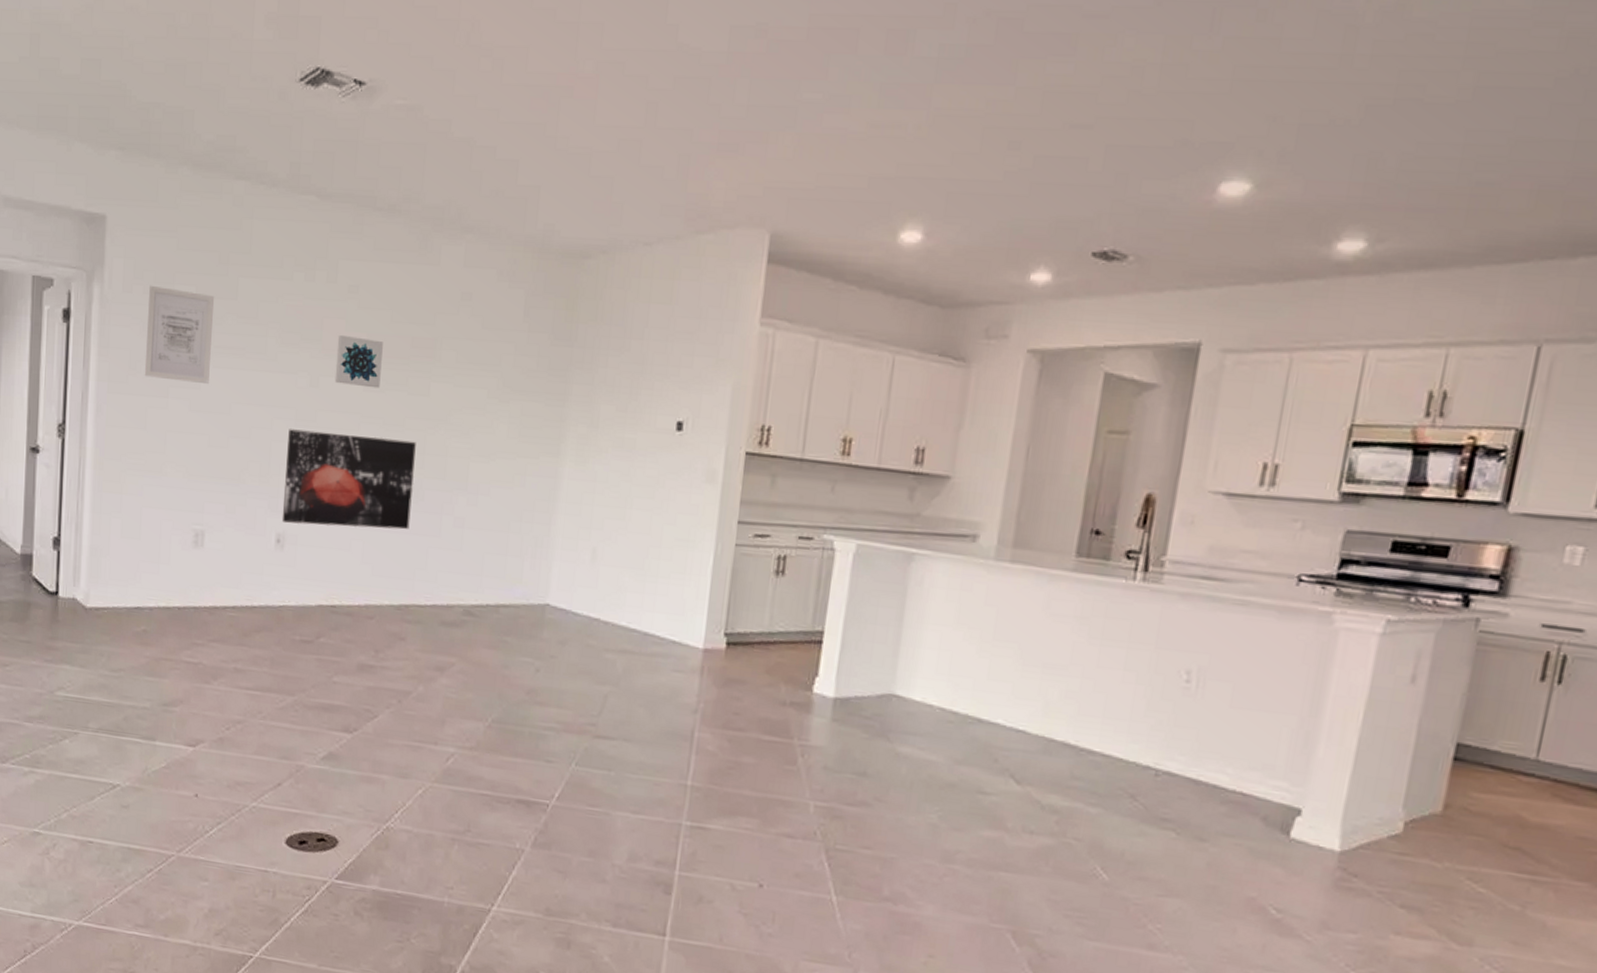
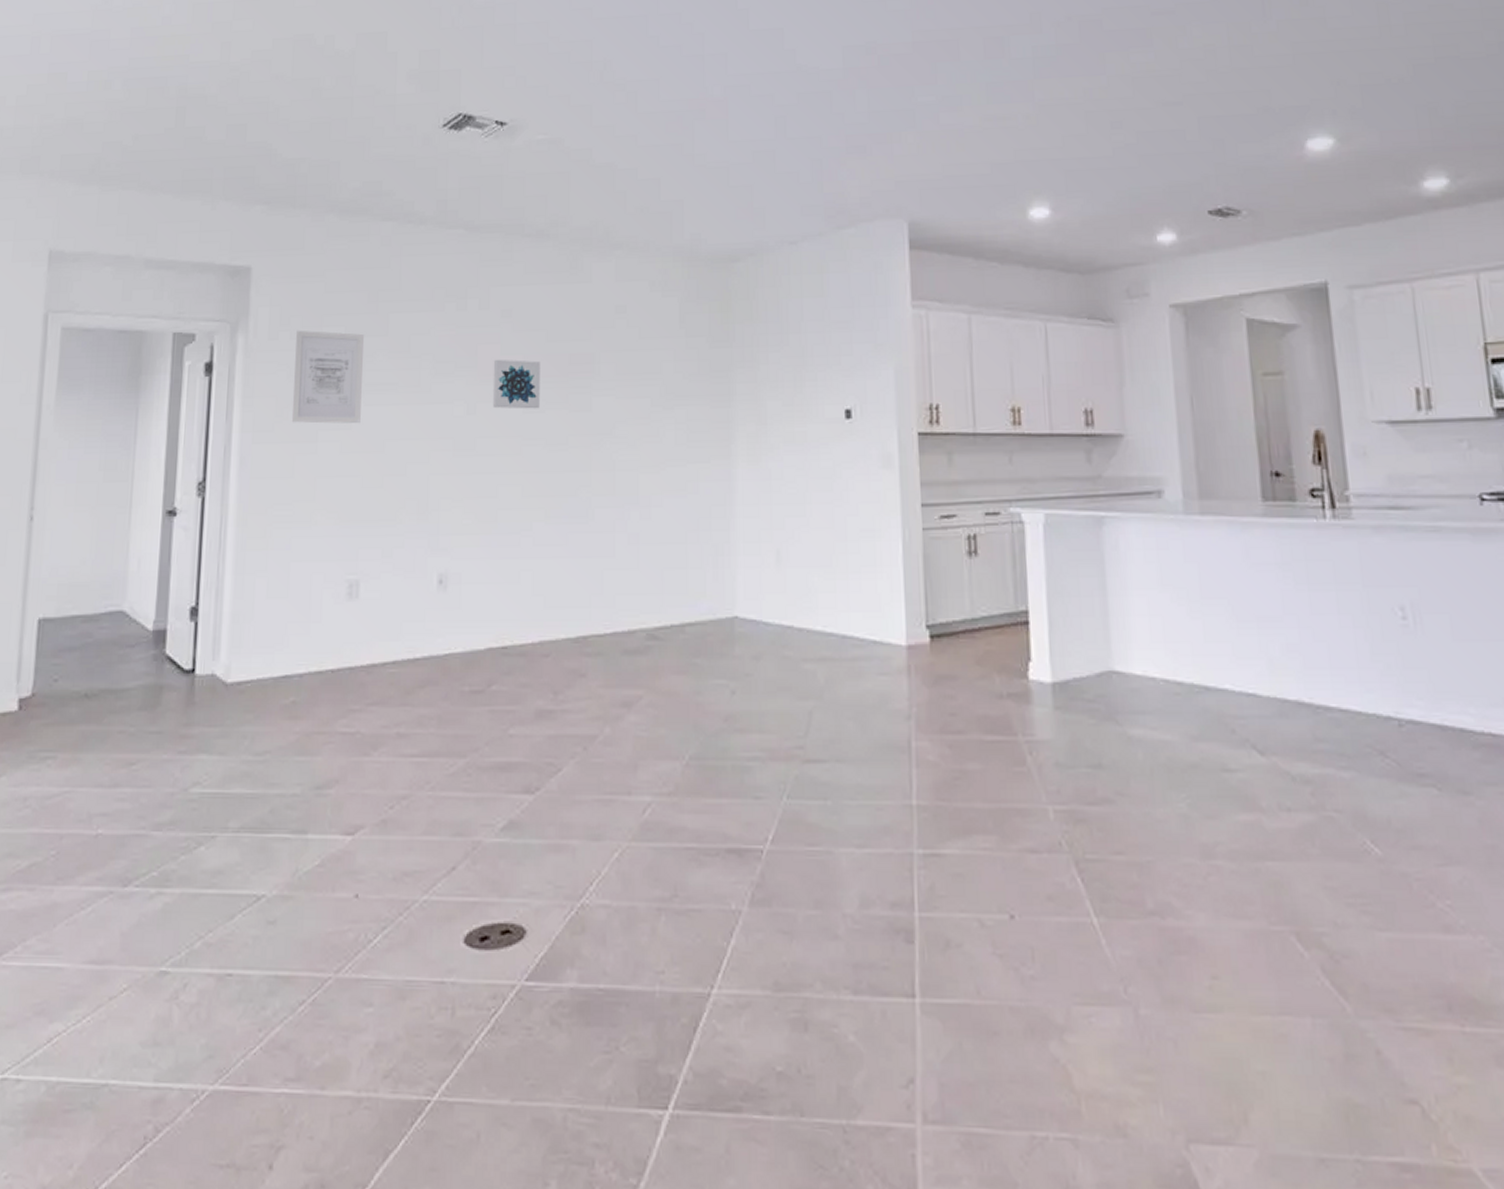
wall art: present [281,429,416,530] -> none [443,459,581,560]

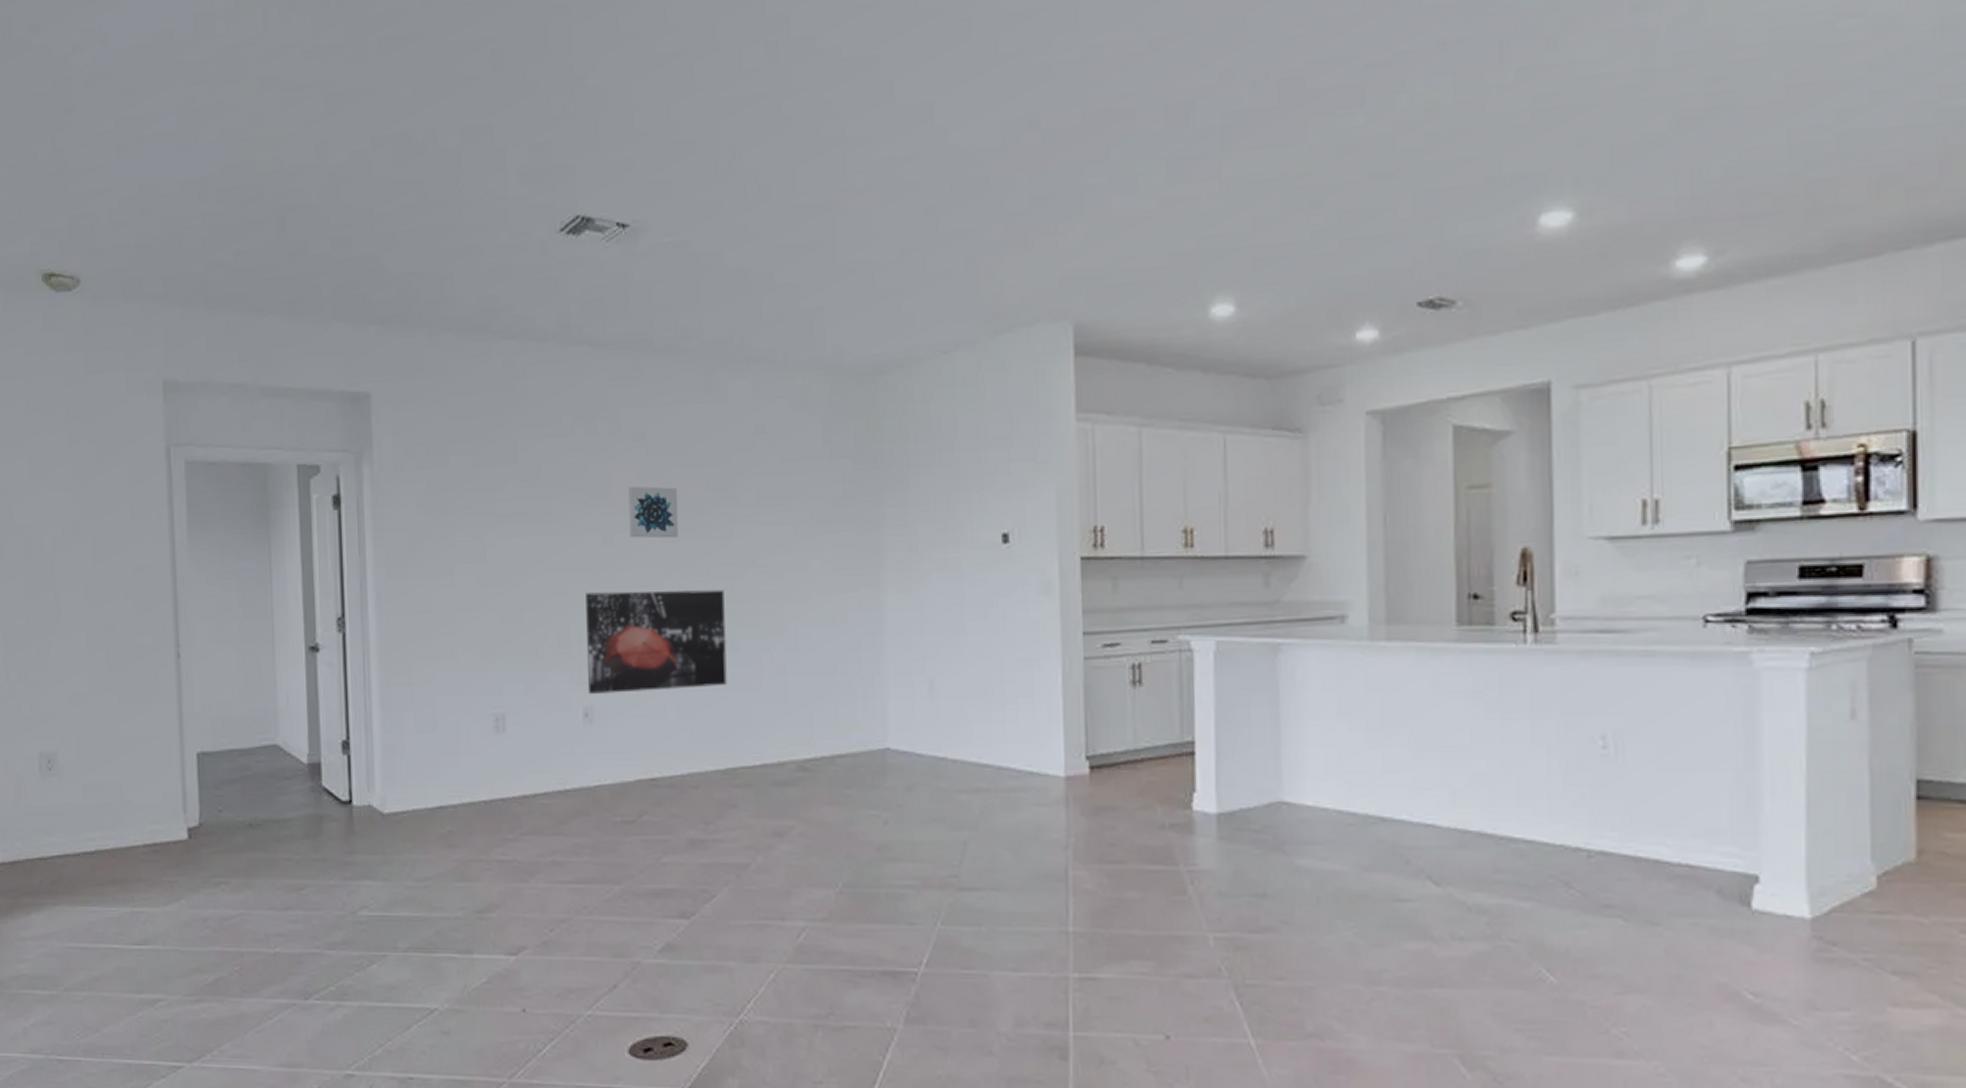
wall art: present [291,330,365,424] -> none [422,459,495,557]
wall art: none [443,459,581,560] -> present [585,589,727,694]

